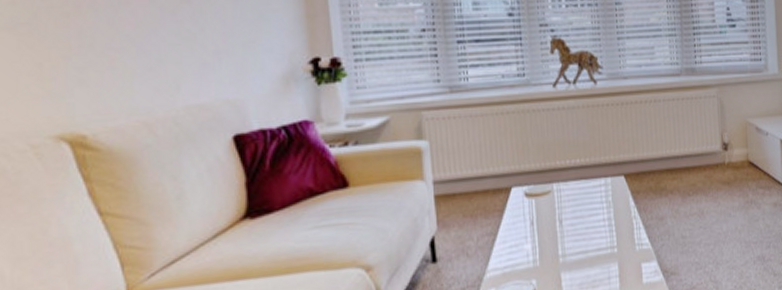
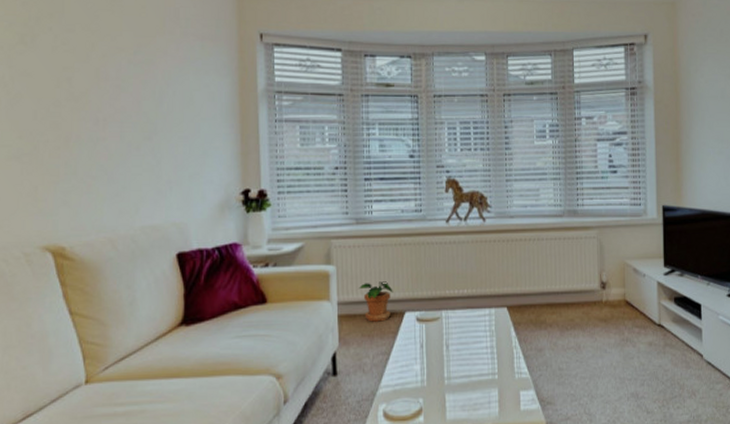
potted plant: none [457,155,497,201] -> present [359,281,393,322]

